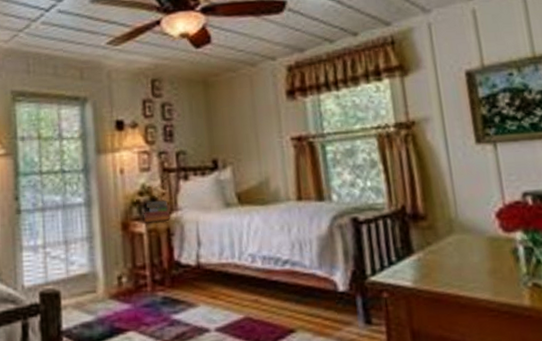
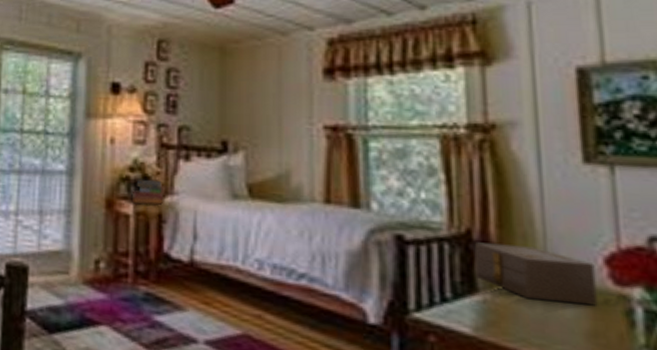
jewelry box: none [408,212,494,253] -> present [474,242,598,306]

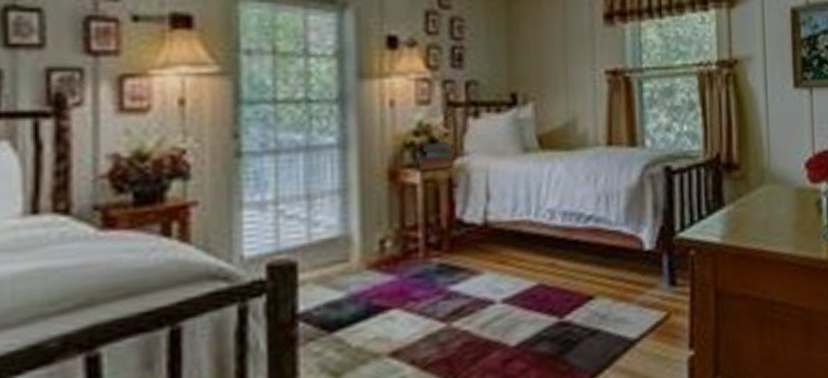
jewelry box: present [474,242,598,306] -> none [722,161,801,205]

